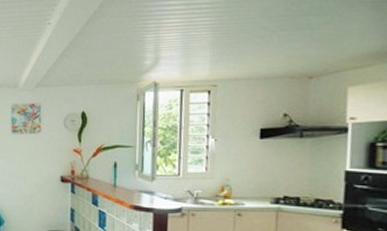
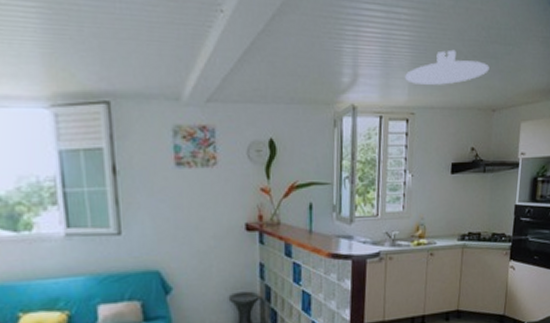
ceiling light: none [206,26,303,60] -> present [405,49,489,85]

